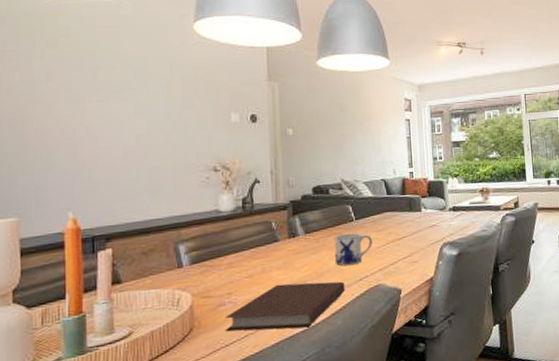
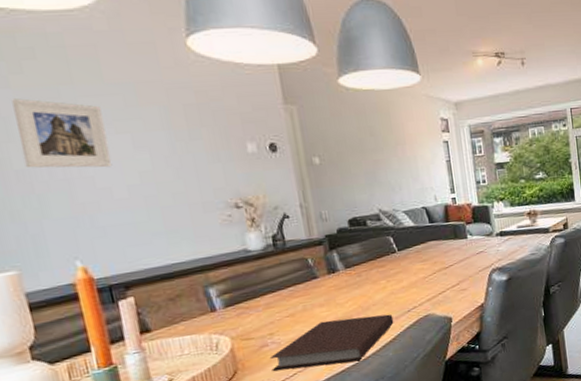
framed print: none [43,68,115,130] -> present [12,98,113,168]
mug: present [334,232,372,266] -> none [377,264,418,299]

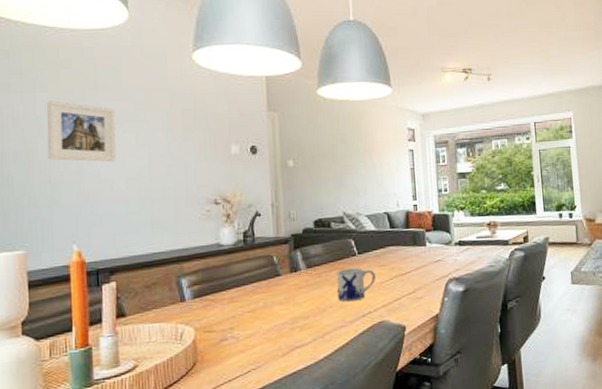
notebook: present [269,314,394,371] -> none [227,317,348,367]
mug: none [377,264,418,299] -> present [336,267,376,302]

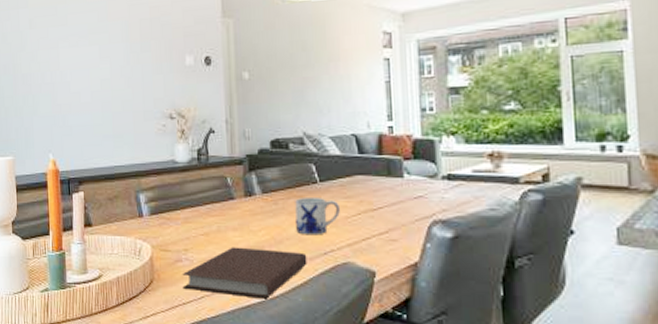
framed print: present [46,101,117,162] -> none [28,16,83,75]
notebook: none [227,317,348,367] -> present [182,247,307,299]

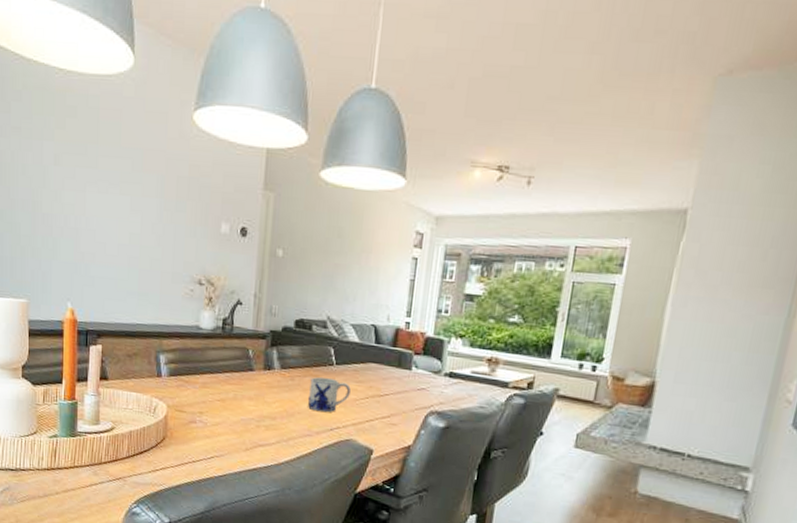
notebook: present [182,247,307,299] -> none [194,414,315,464]

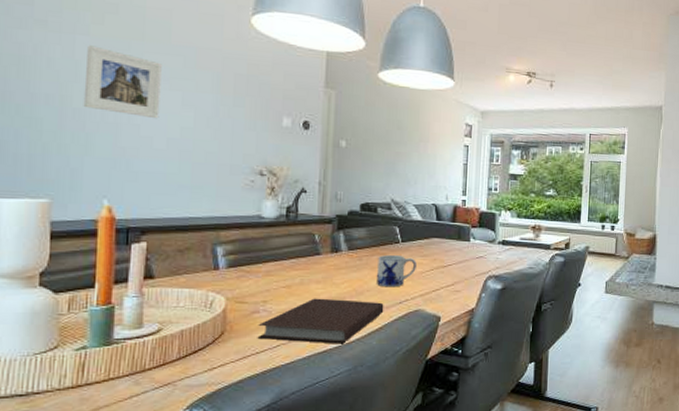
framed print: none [50,151,113,225] -> present [83,45,162,119]
notebook: none [194,414,315,464] -> present [257,298,384,344]

